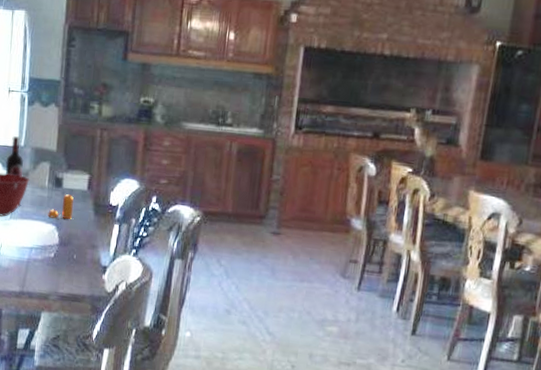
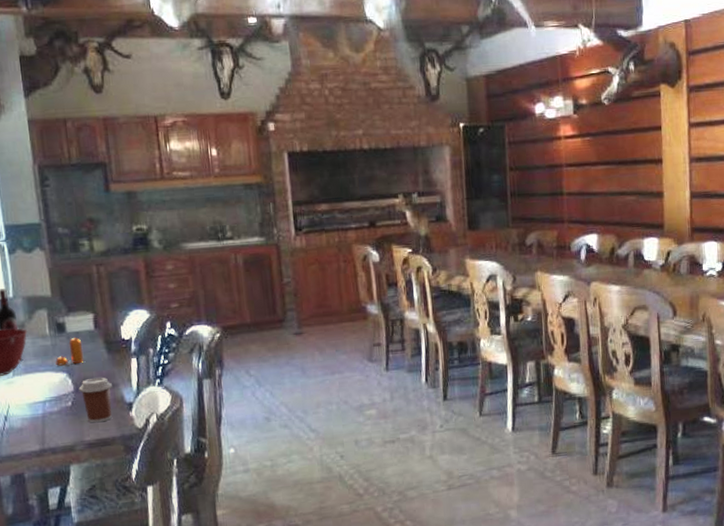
coffee cup: none [62,235,92,279] -> present [78,377,112,423]

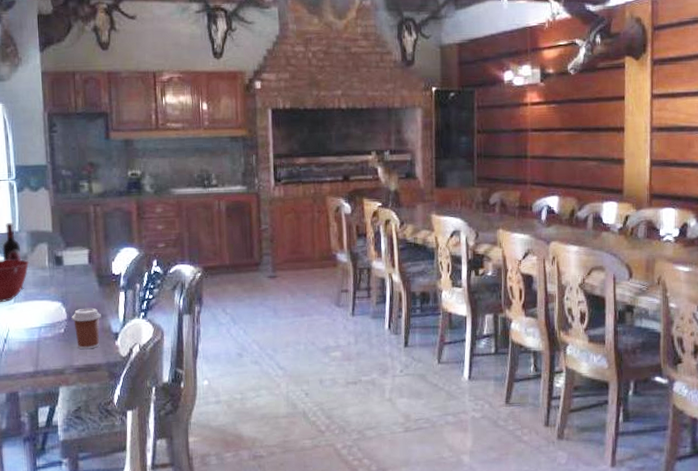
pepper shaker: present [55,338,84,366] -> none [52,271,78,296]

